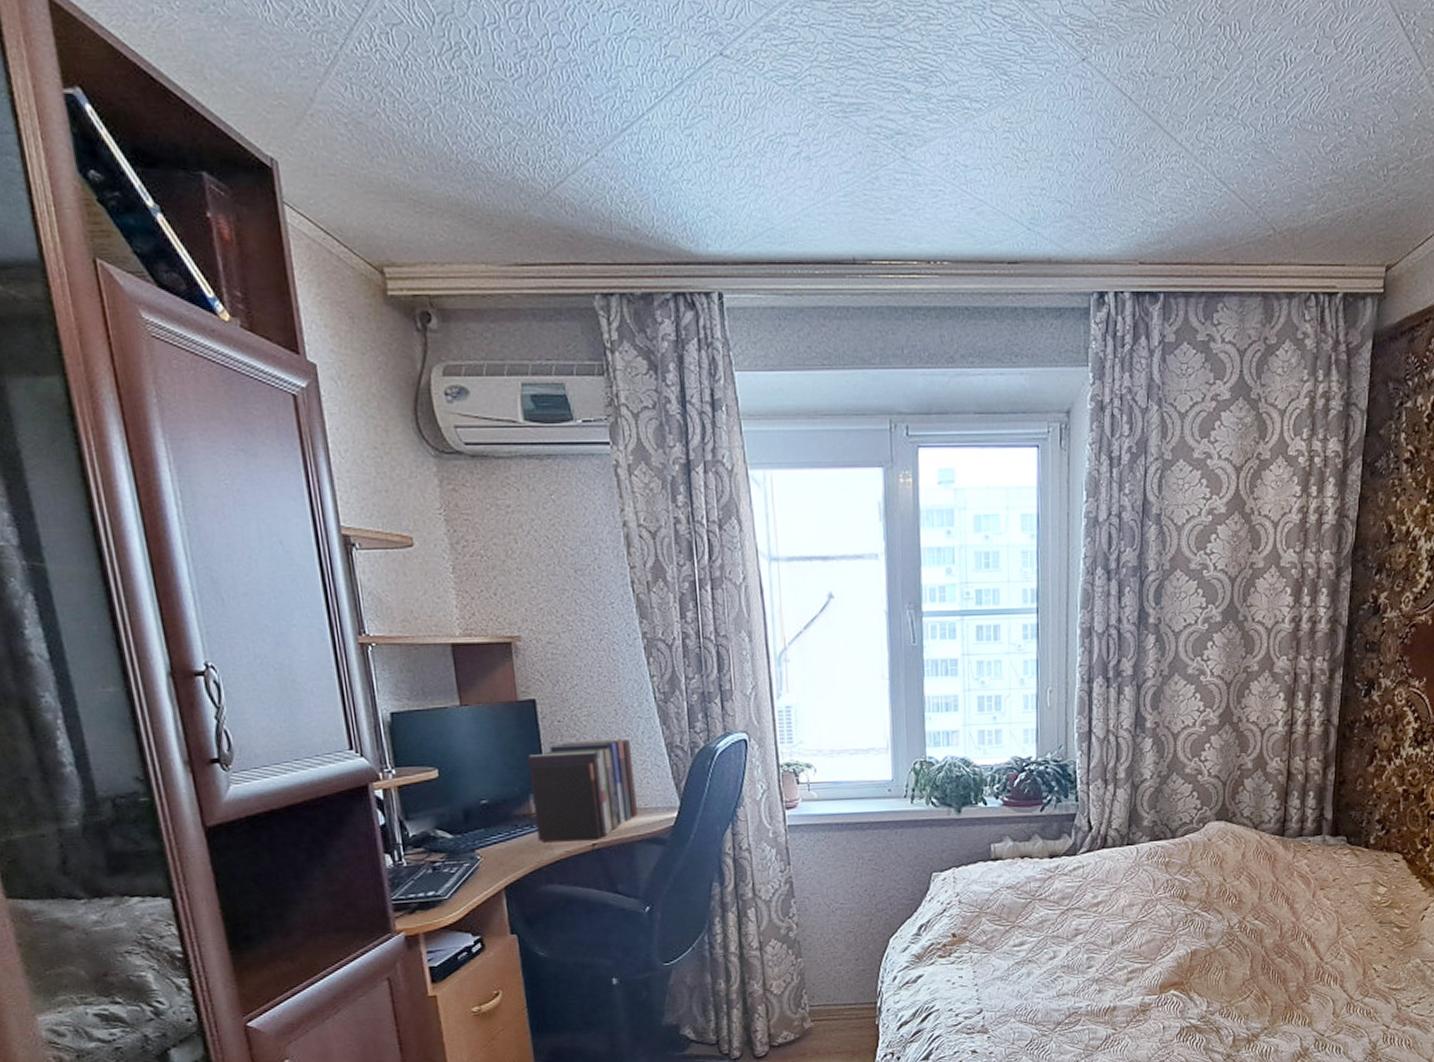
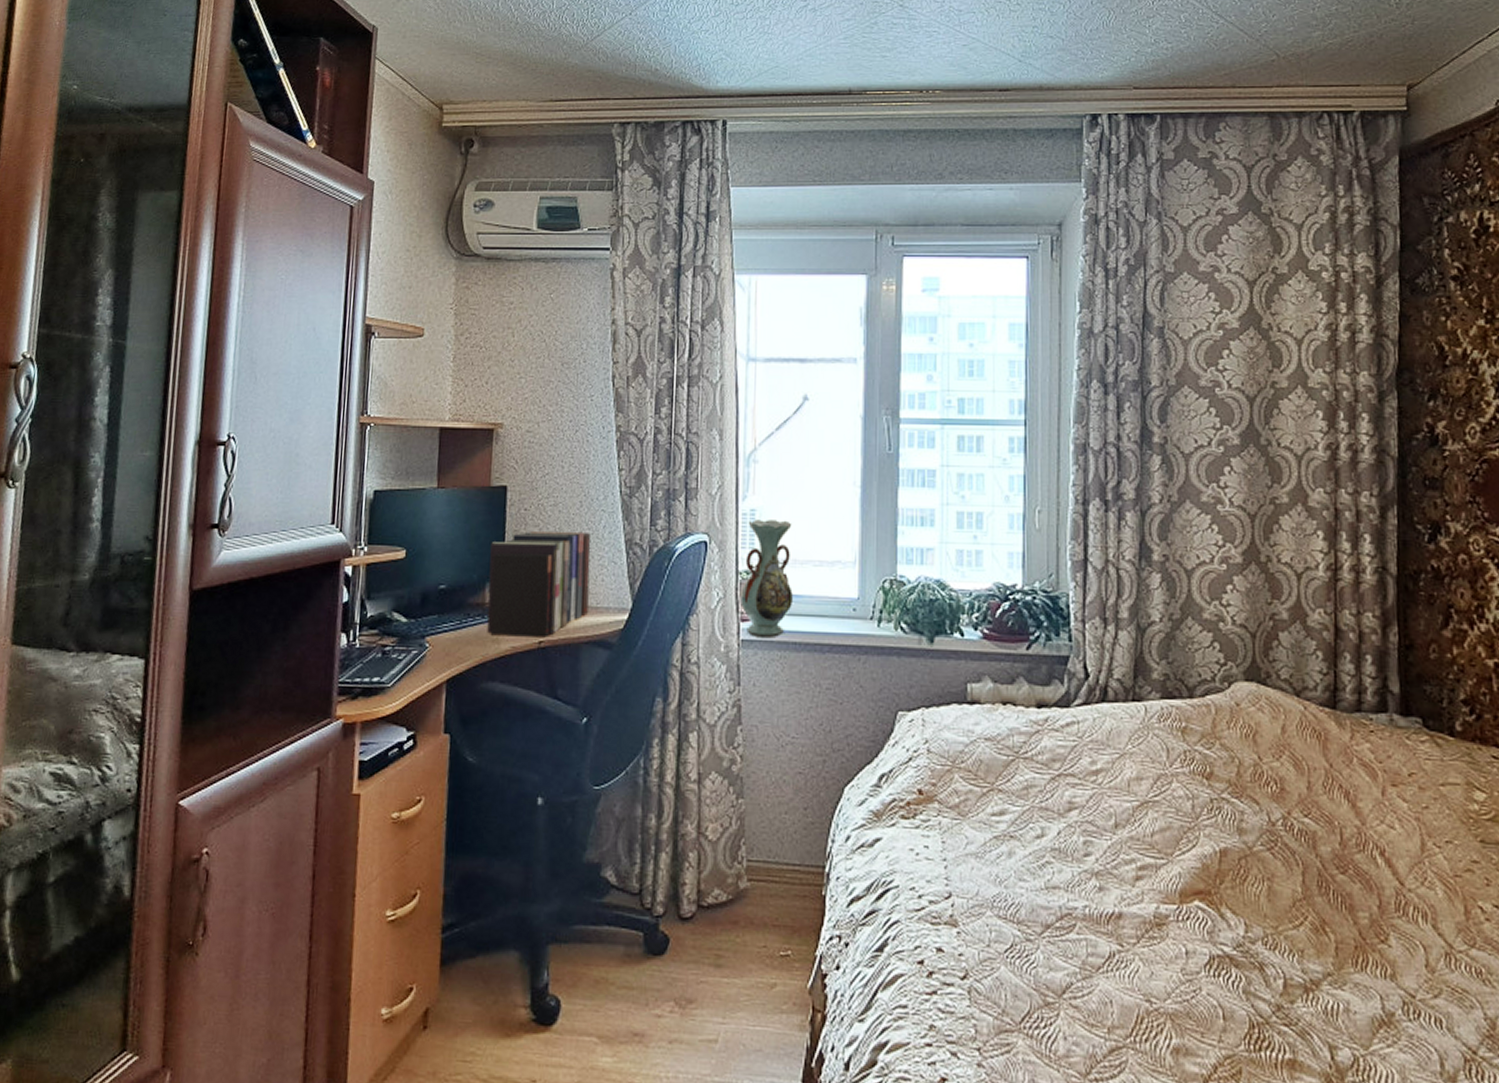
decorative vase: none [783,714,833,823] -> present [741,519,793,639]

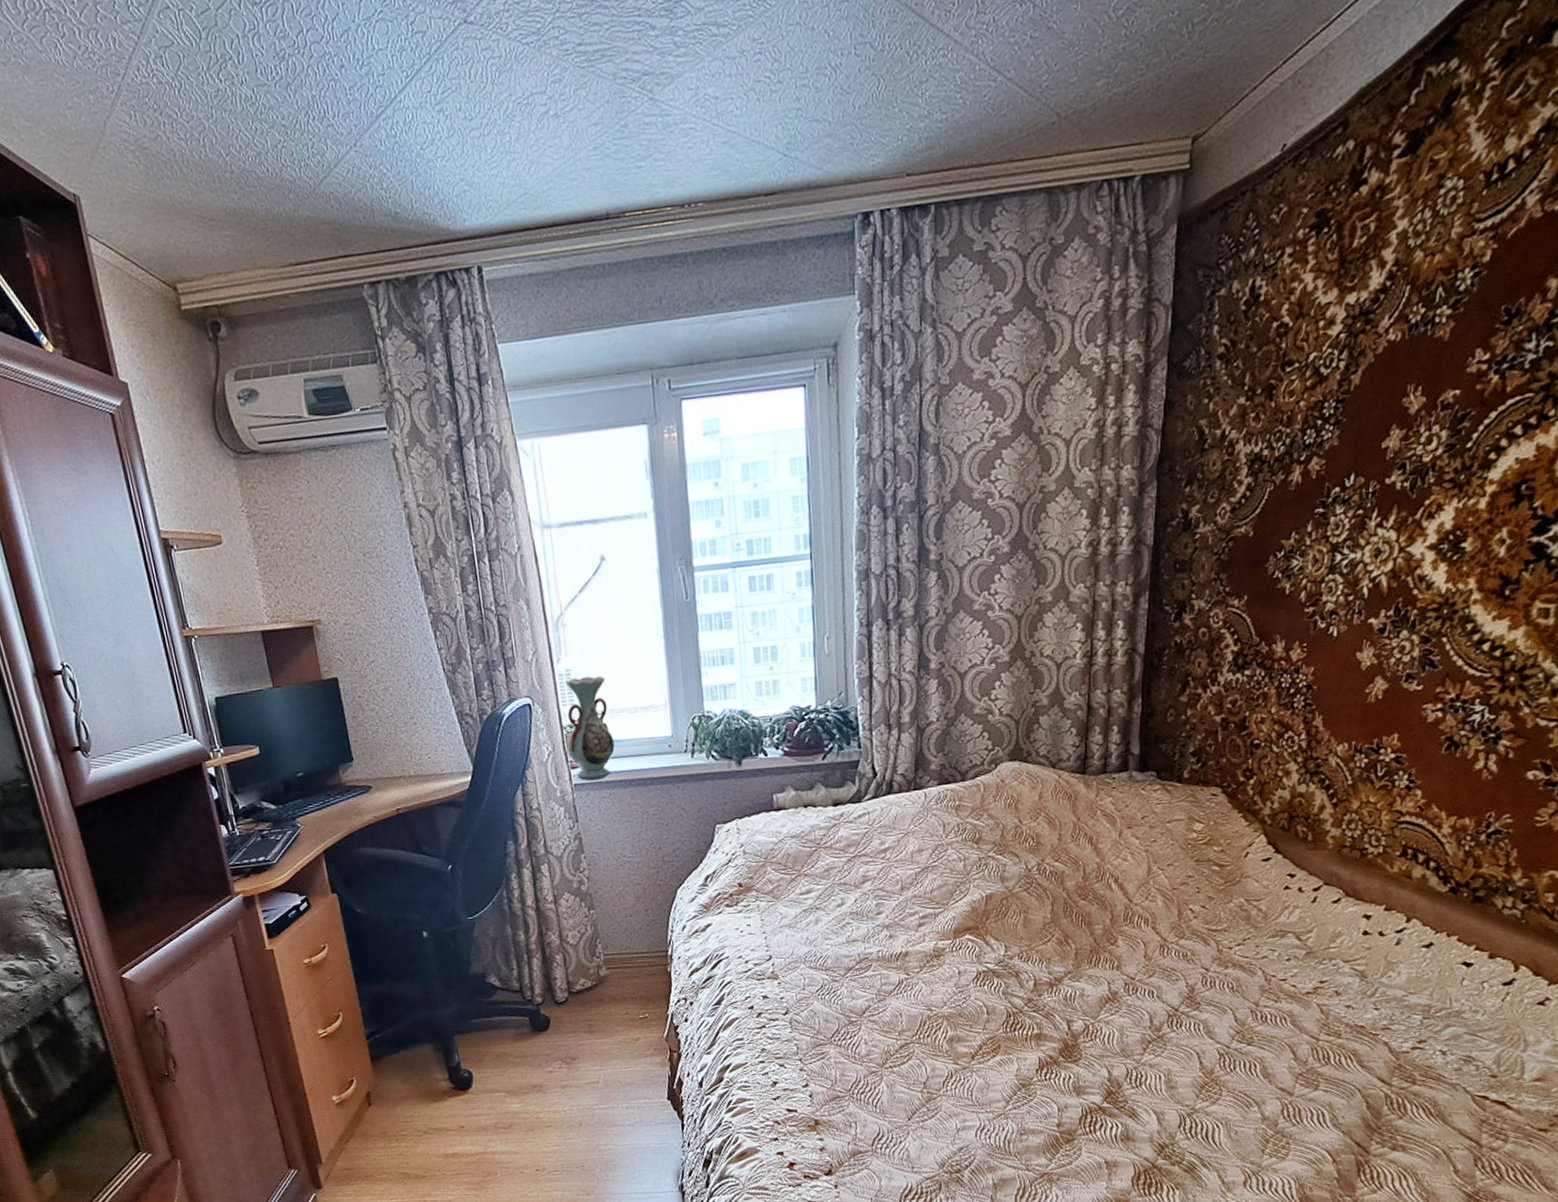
books: present [487,531,591,638] -> none [335,709,435,810]

